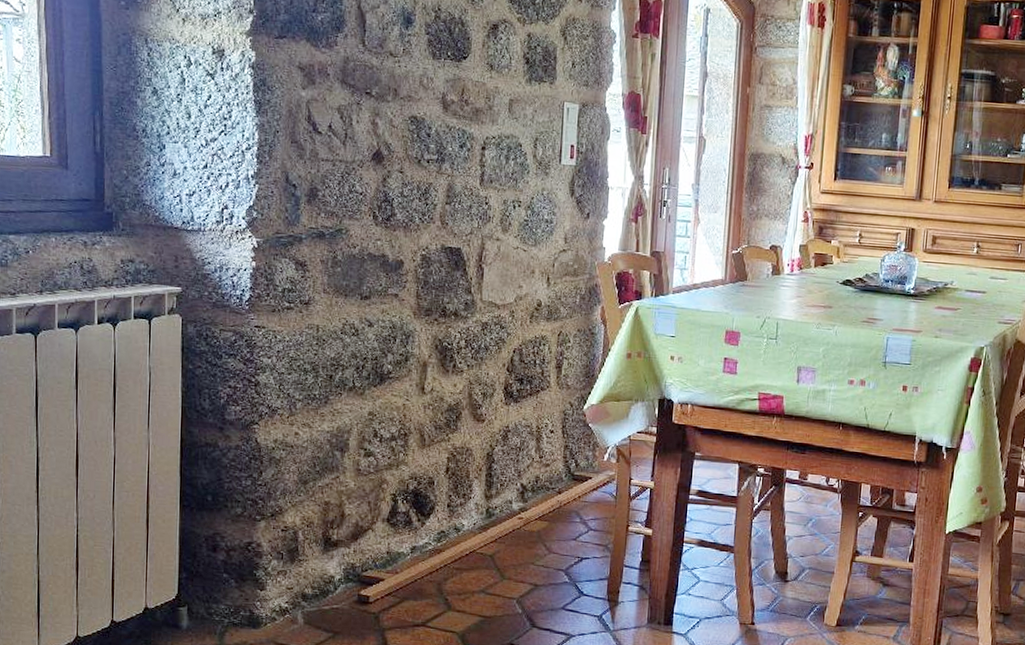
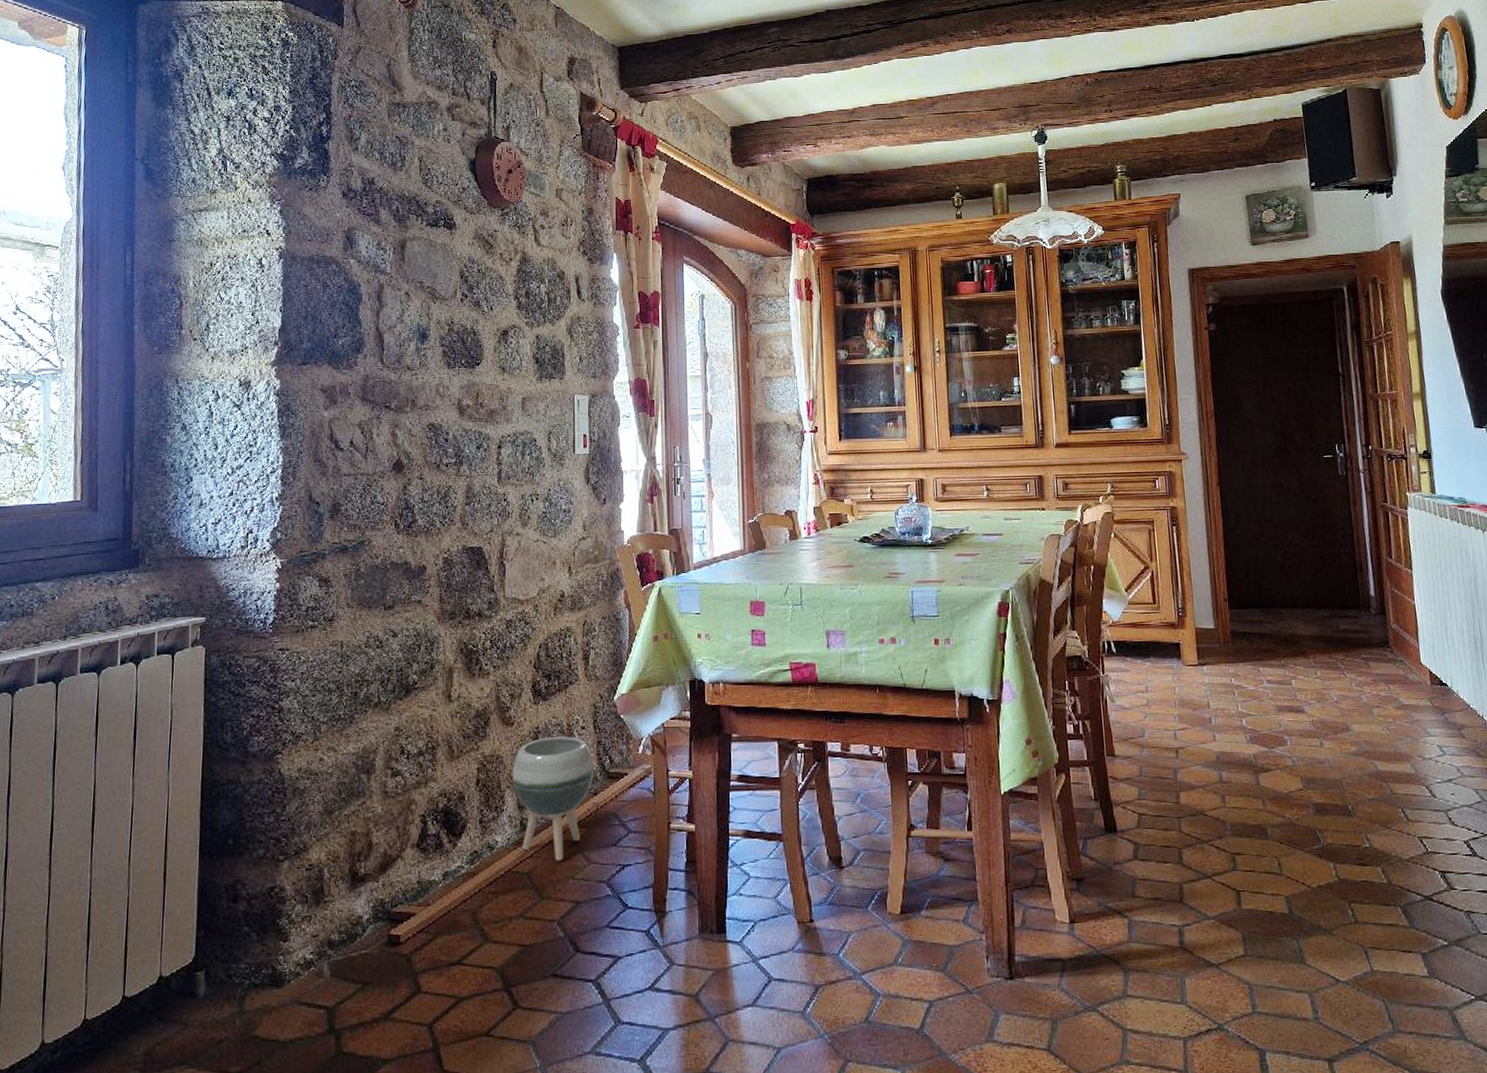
planter: none [480,436,560,548] -> present [512,737,594,861]

